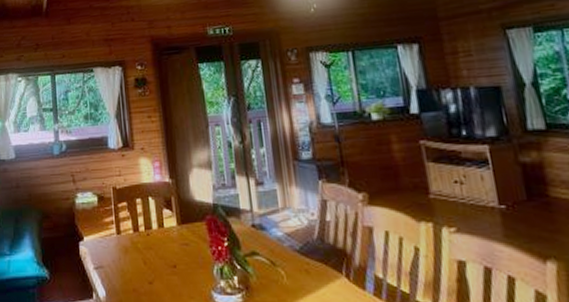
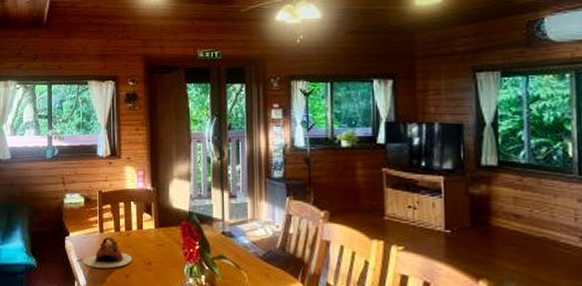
teapot: none [99,238,155,275] -> present [82,236,132,268]

